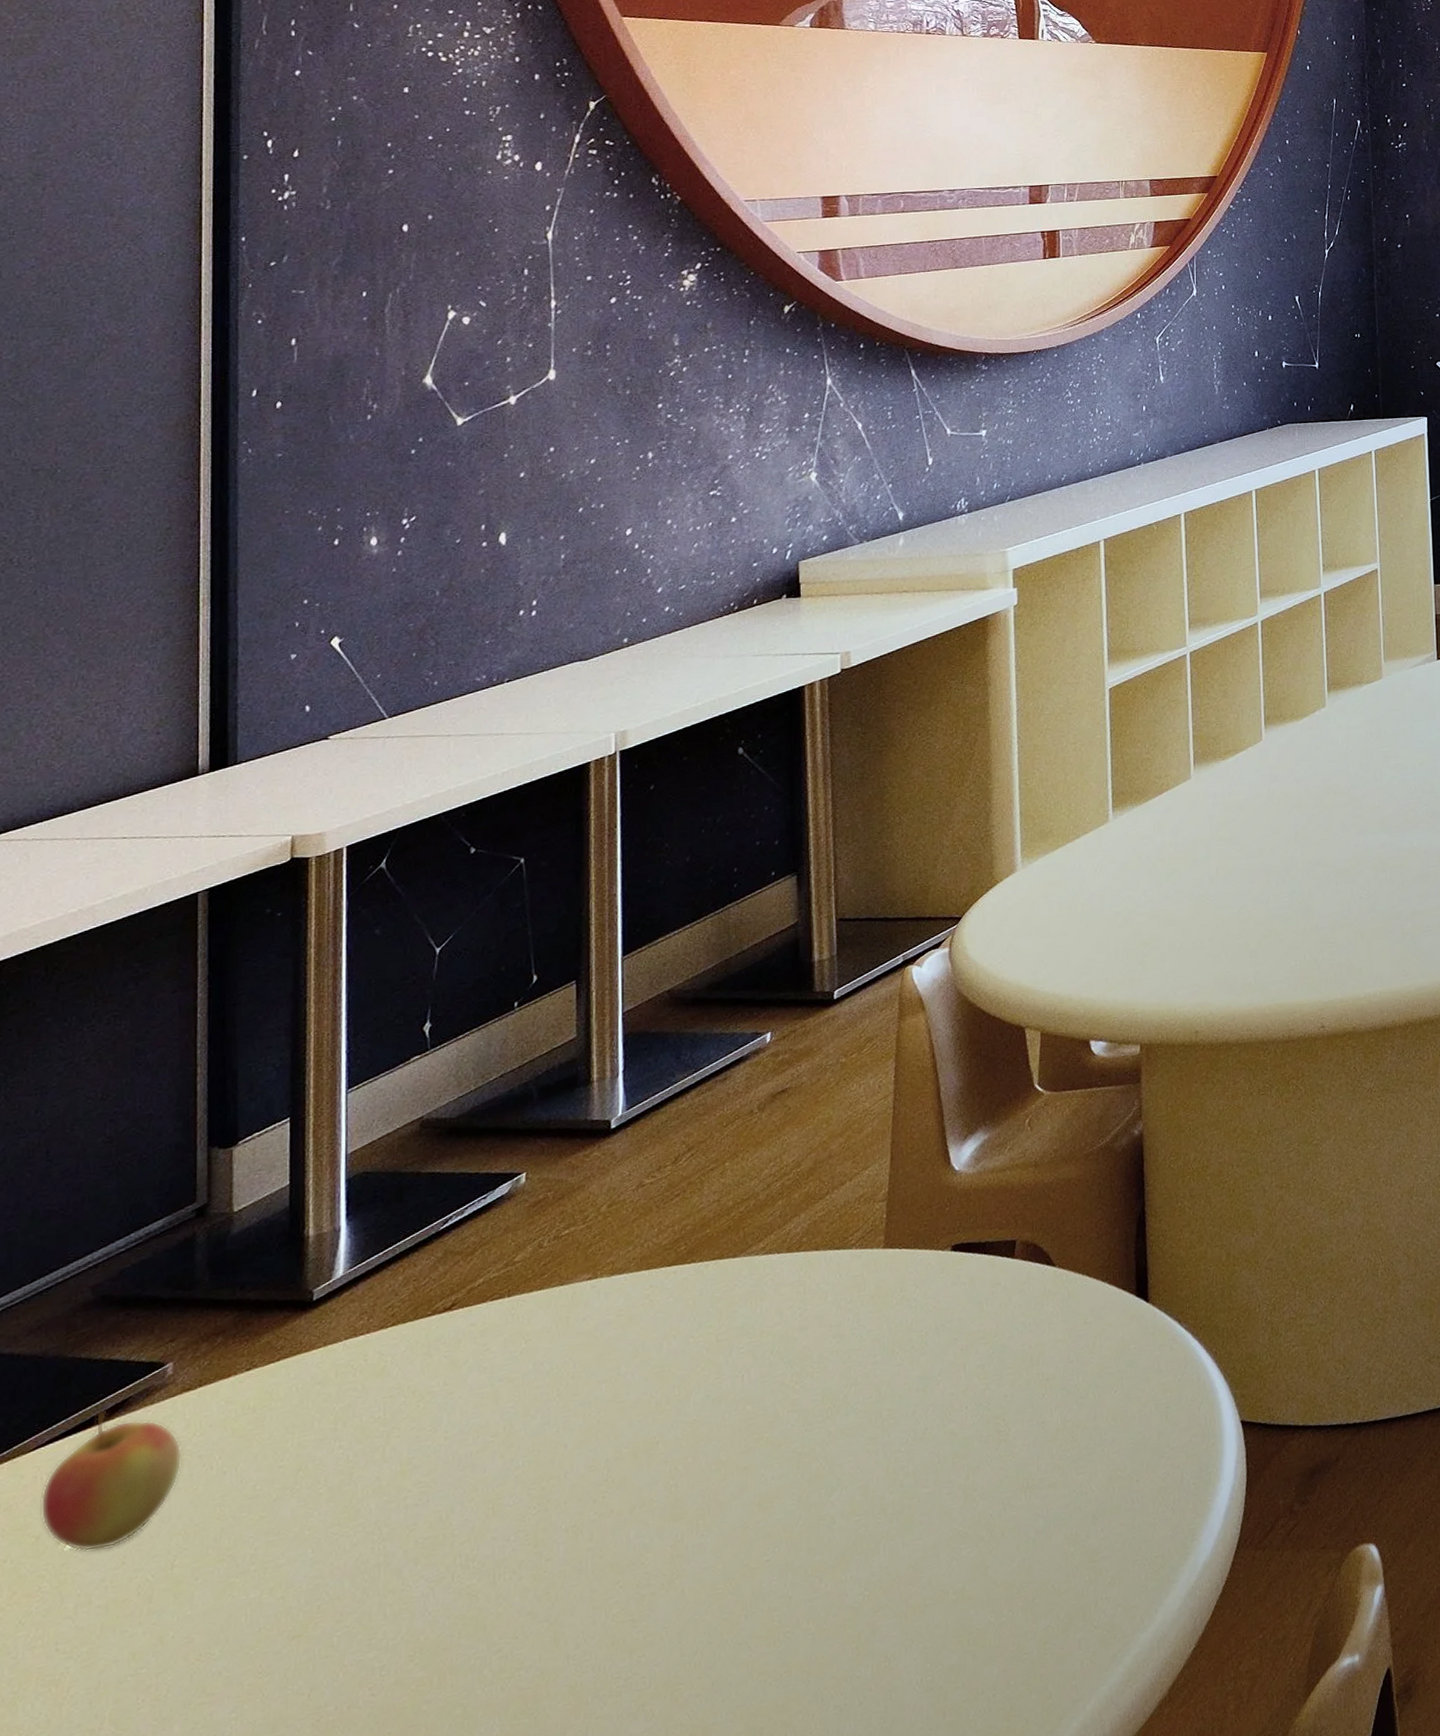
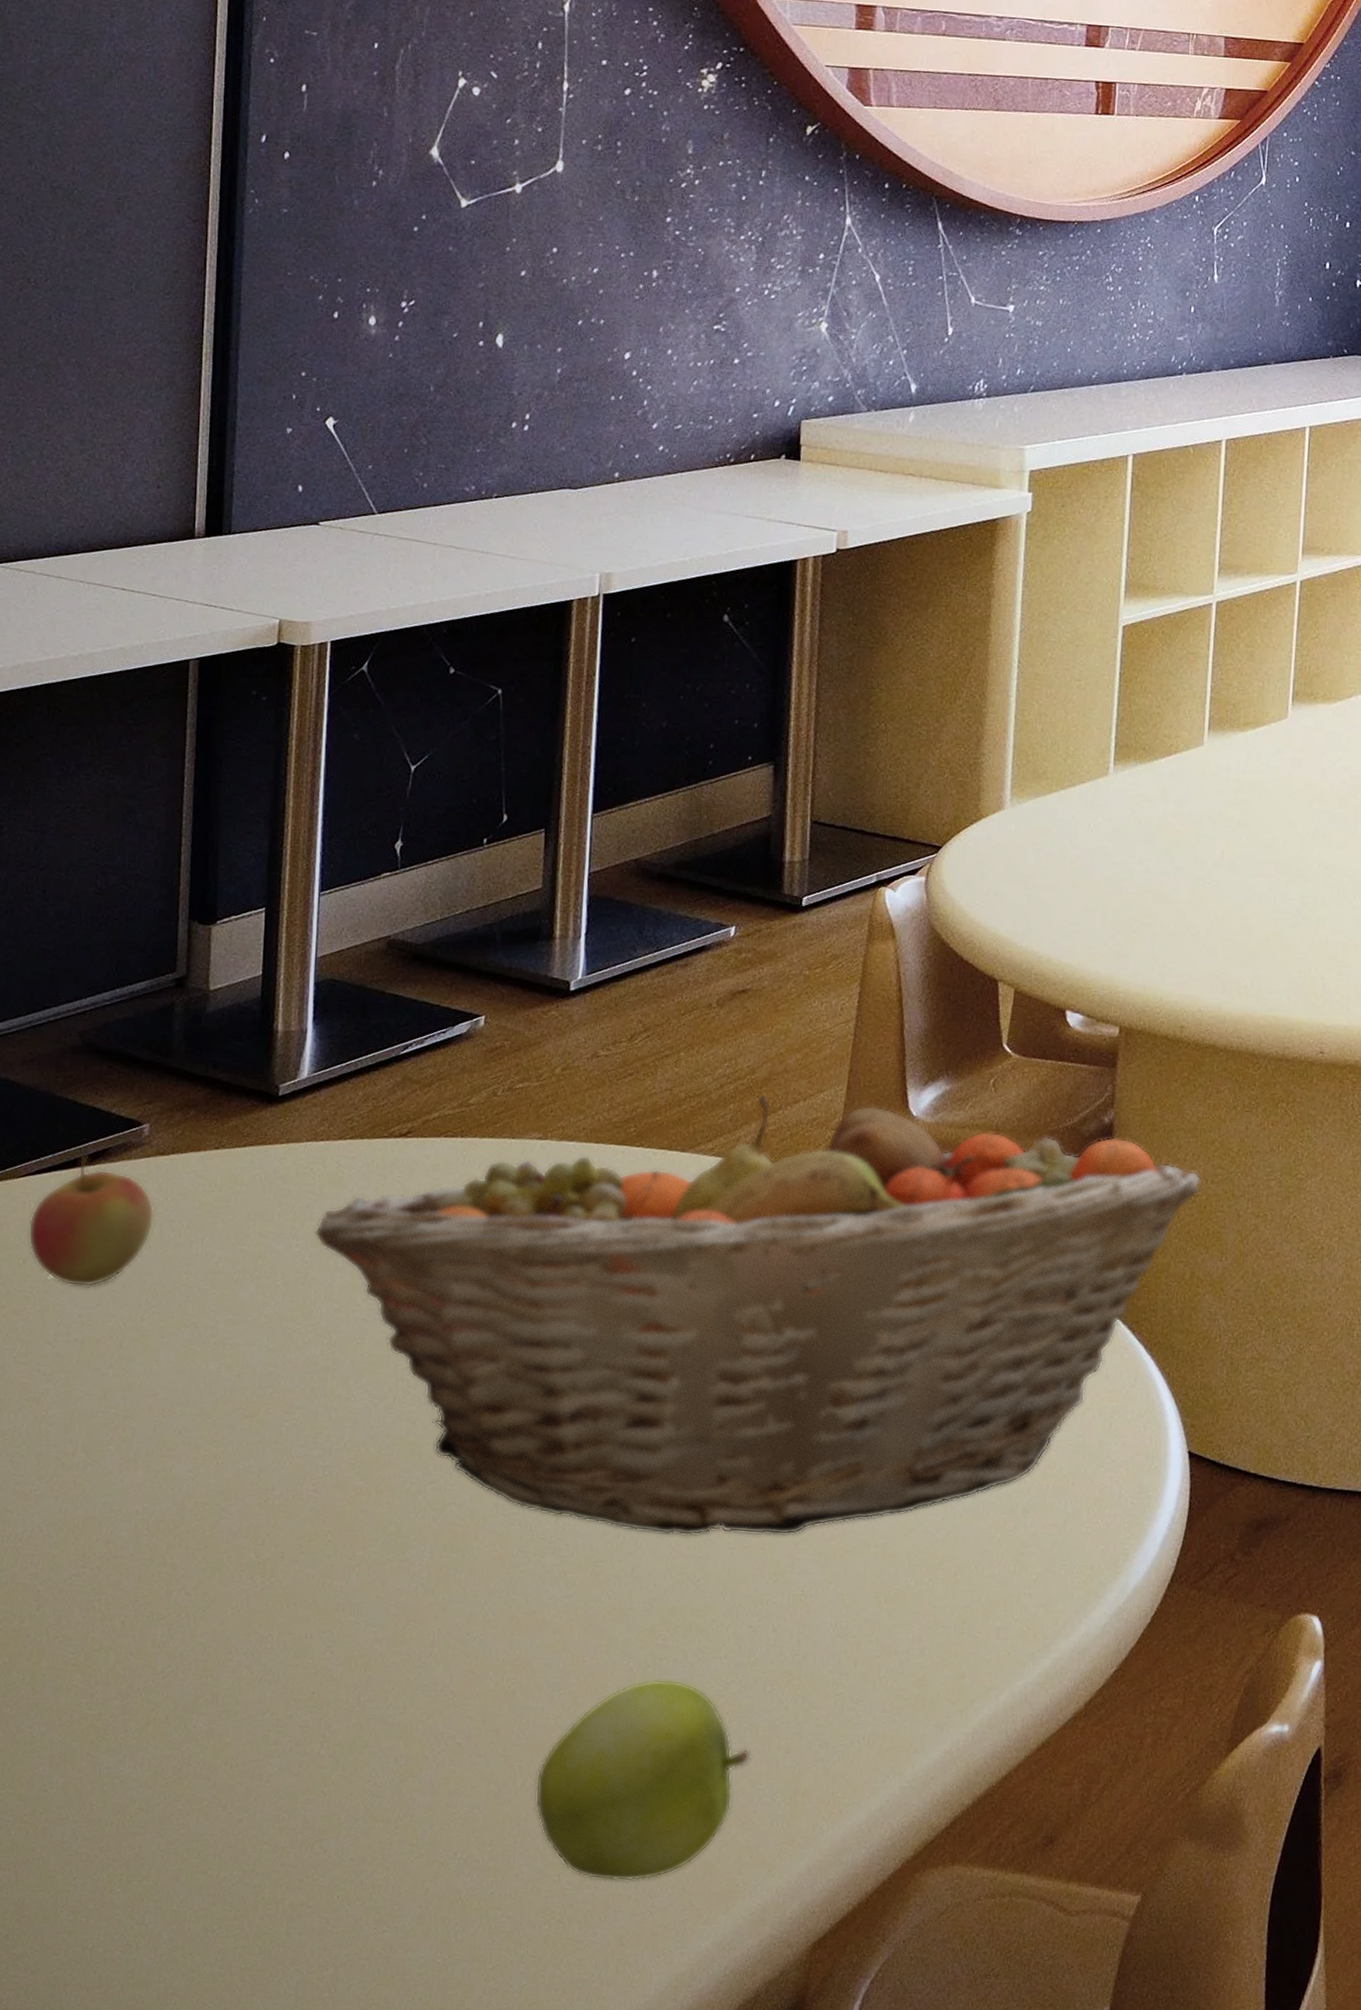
fruit basket: none [357,1145,1228,1652] -> present [314,1094,1201,1536]

